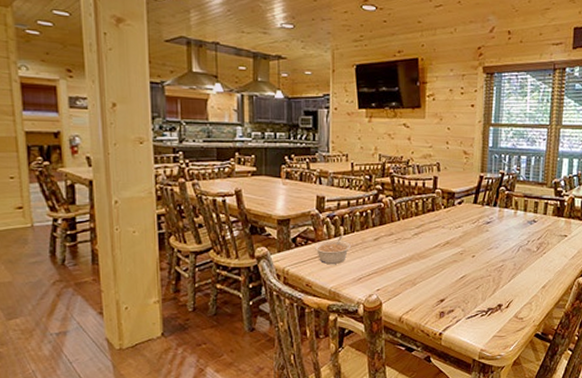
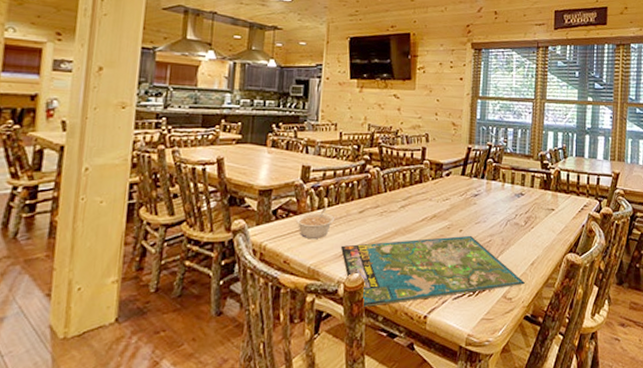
board game: none [359,260,536,326] -> present [341,235,525,308]

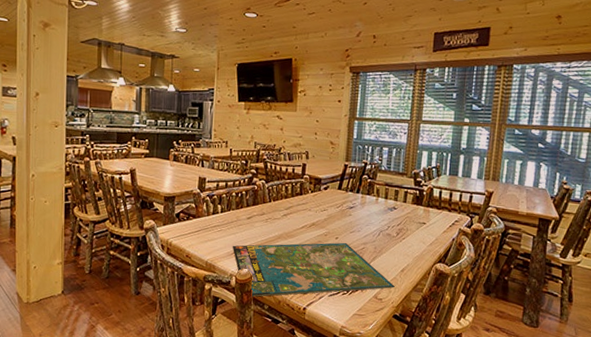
legume: present [295,207,335,238] -> none [194,212,228,239]

